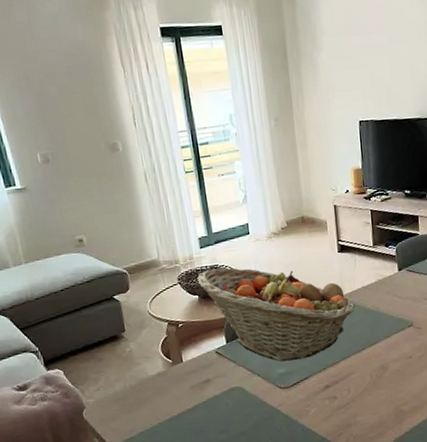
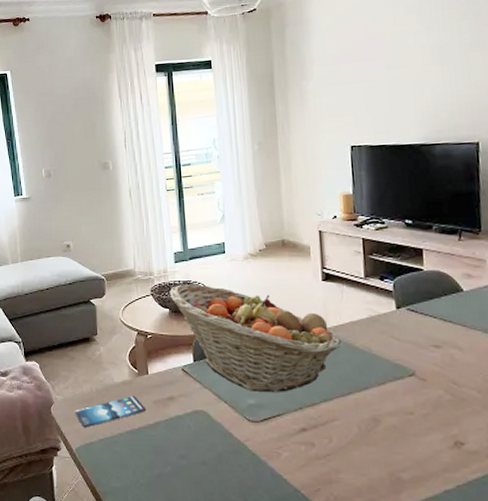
smartphone: none [110,384,184,425] -> present [75,395,147,428]

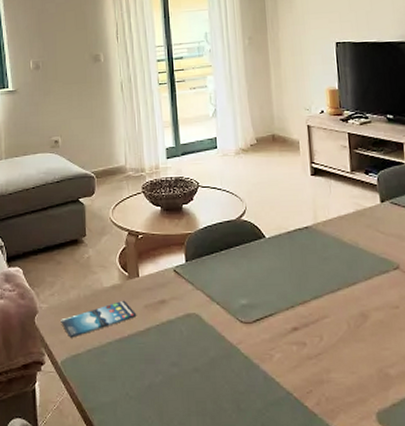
fruit basket: present [169,284,341,392] -> none [161,180,330,291]

